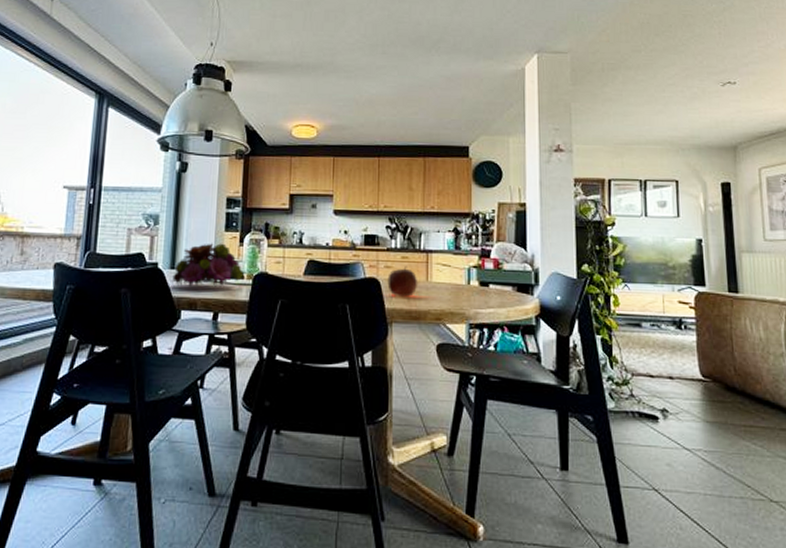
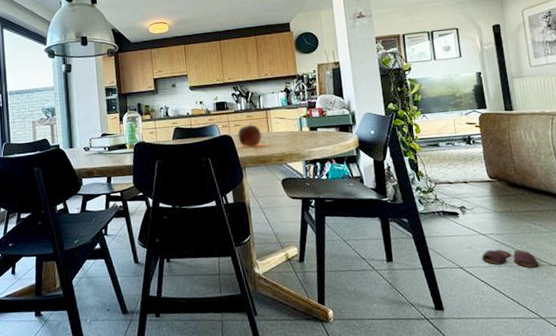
flower bouquet: present [171,243,244,288] -> none [71,123,126,161]
slippers: none [683,470,756,502] -> present [482,249,539,268]

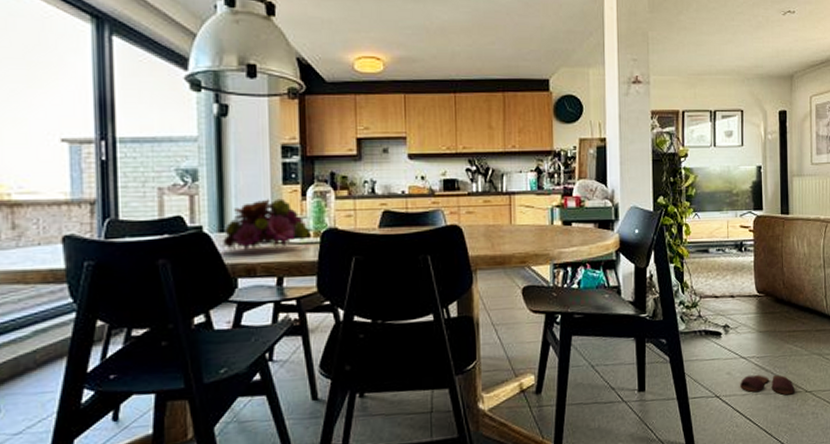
flower bouquet: none [71,123,126,161] -> present [221,198,309,252]
fruit: present [237,122,262,148] -> none [470,209,501,244]

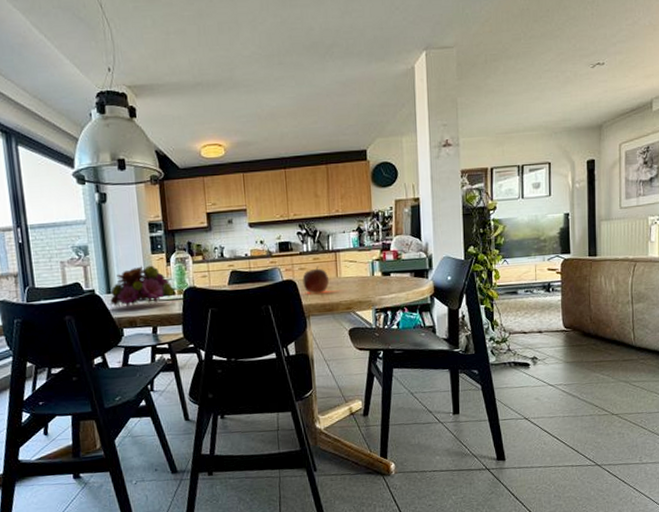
fruit: none [470,209,501,244] -> present [302,265,329,294]
slippers: present [740,374,795,396] -> none [548,399,601,418]

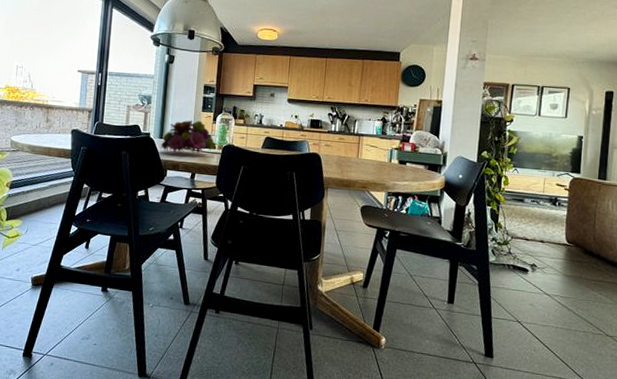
fruit: present [302,265,329,294] -> none [326,145,350,170]

